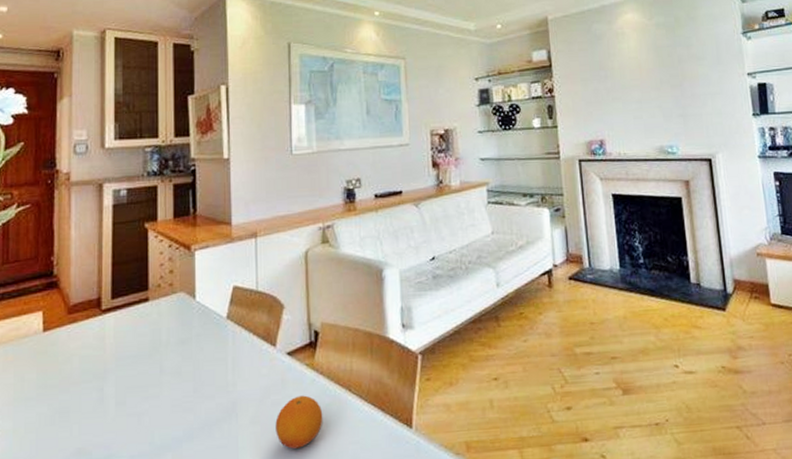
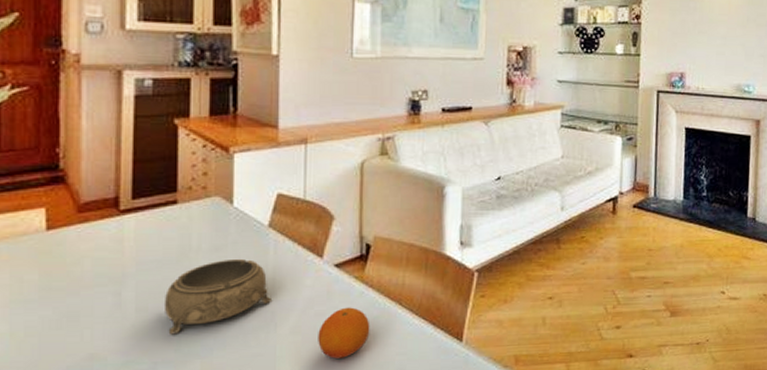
decorative bowl: none [139,351,232,428] -> present [163,259,271,335]

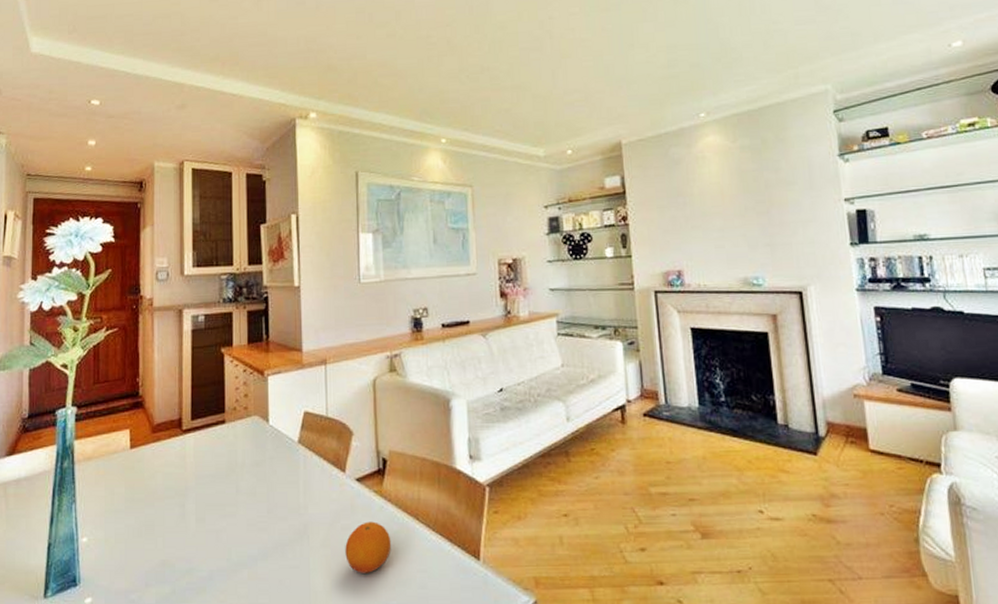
decorative bowl: present [163,259,271,335] -> none [217,474,304,545]

